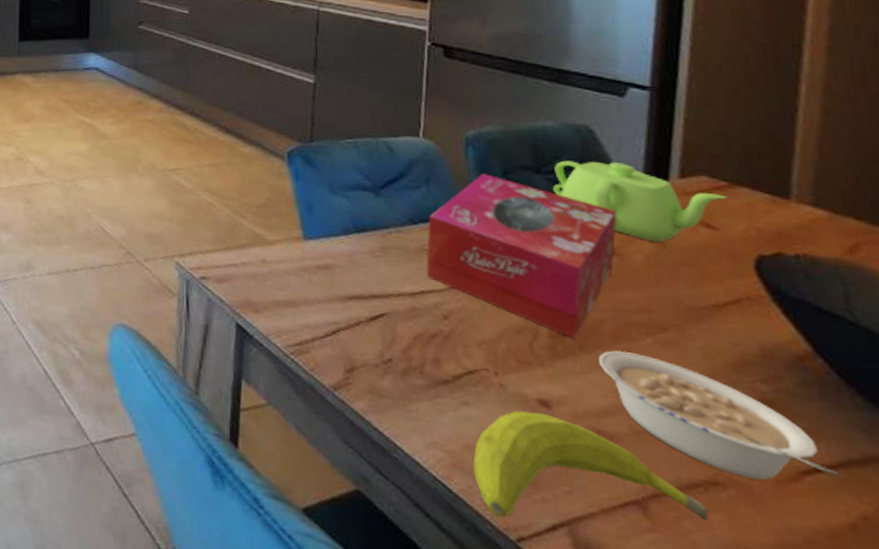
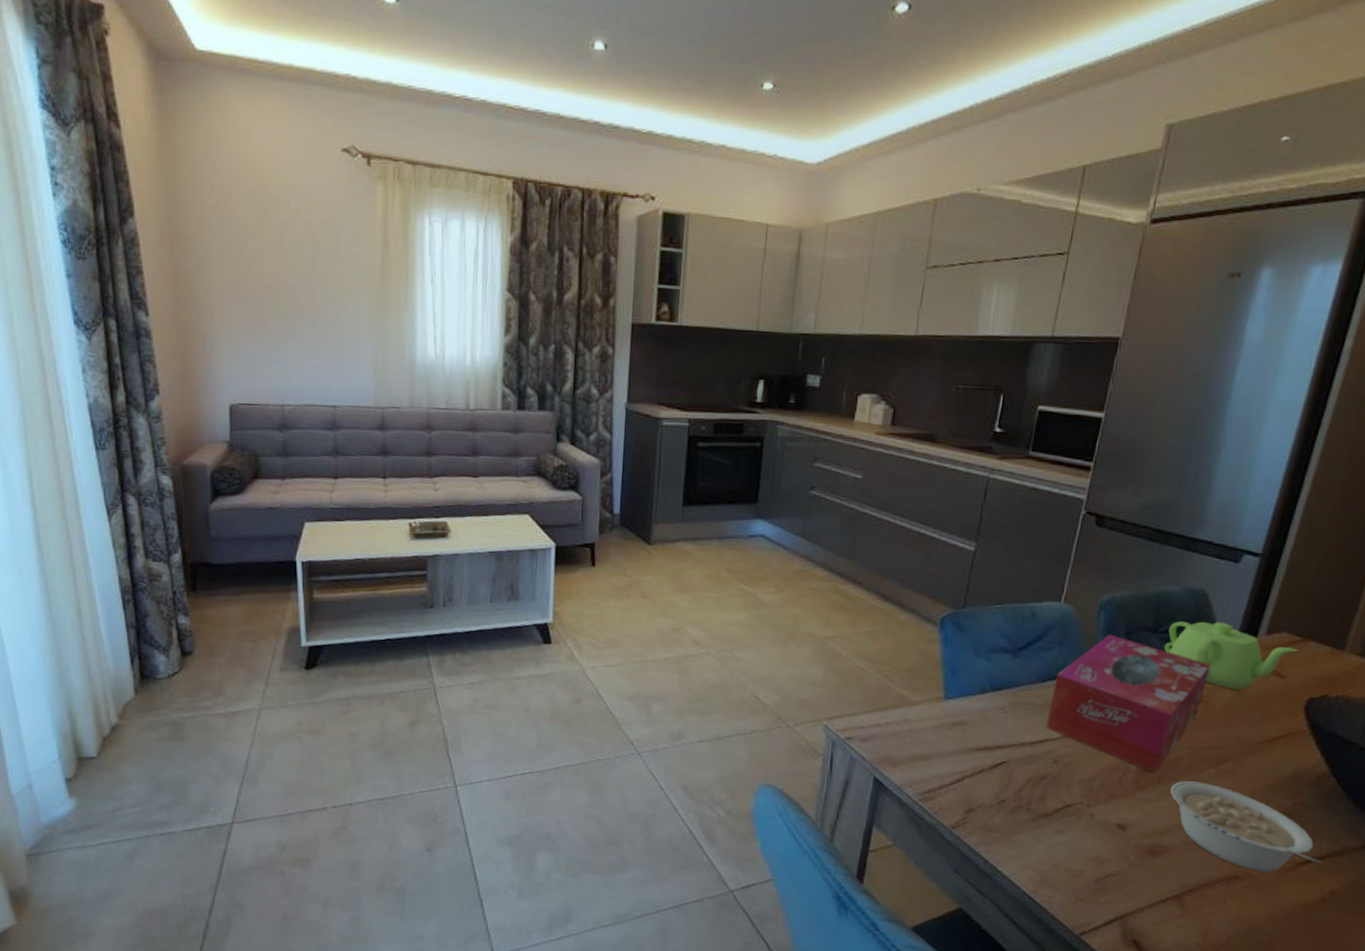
fruit: present [473,410,708,521] -> none [1055,834,1225,918]

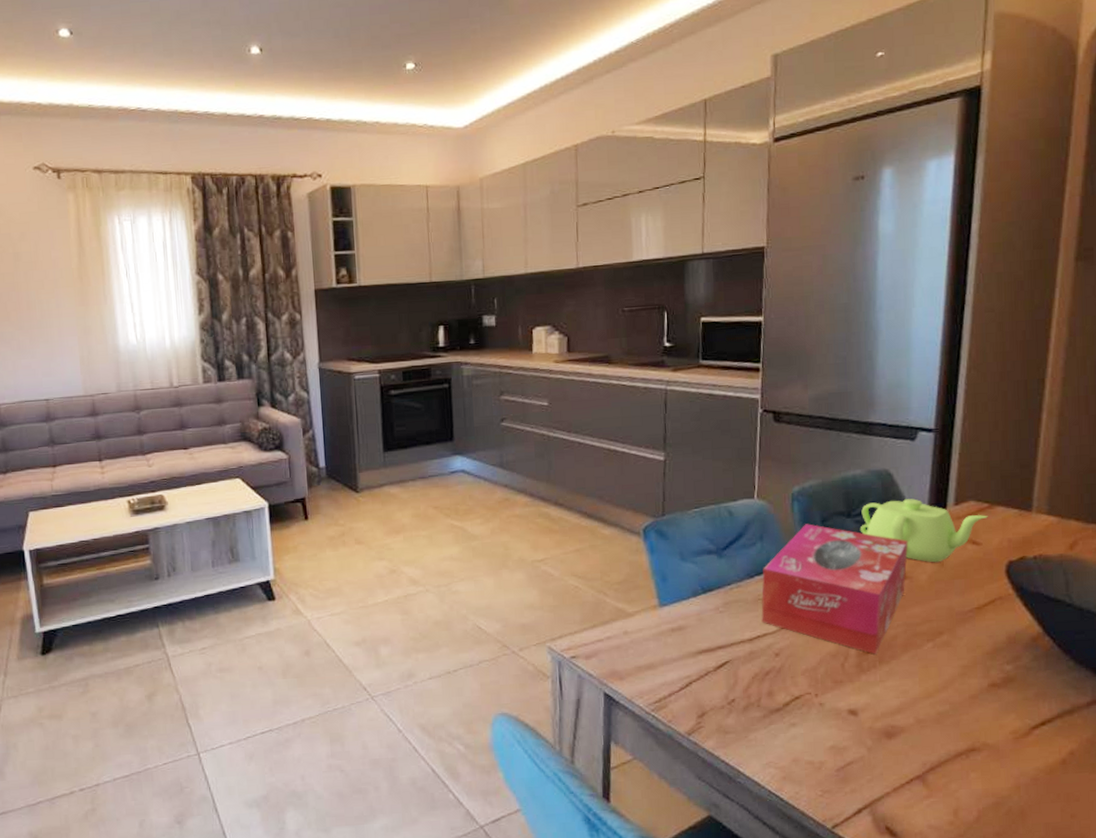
legume: present [1170,781,1323,872] -> none [893,658,1055,741]

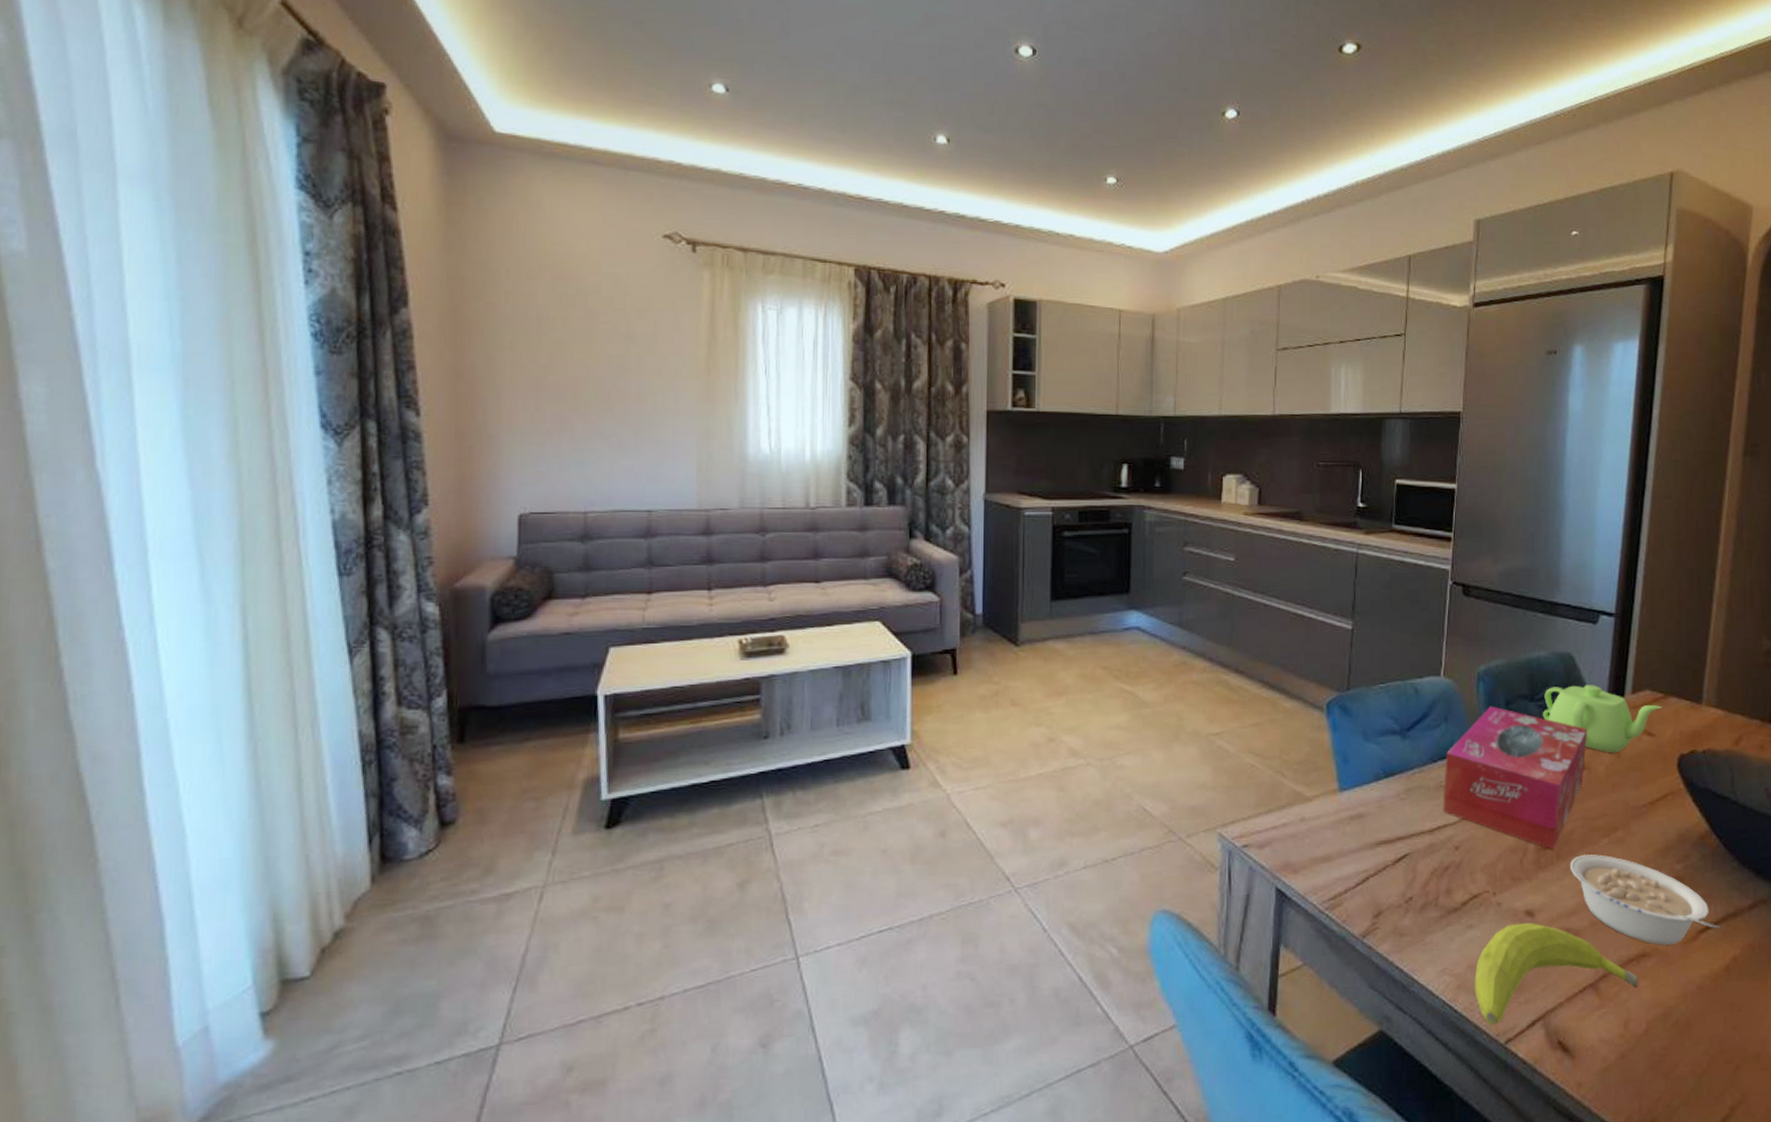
fruit: none [799,720,968,812] -> present [1474,922,1638,1025]
legume: none [893,658,1055,741] -> present [1570,854,1720,945]

